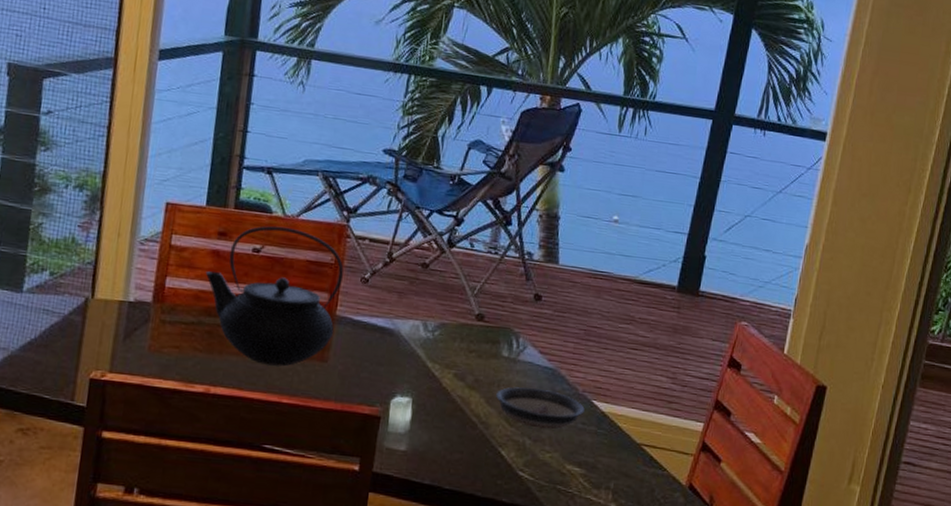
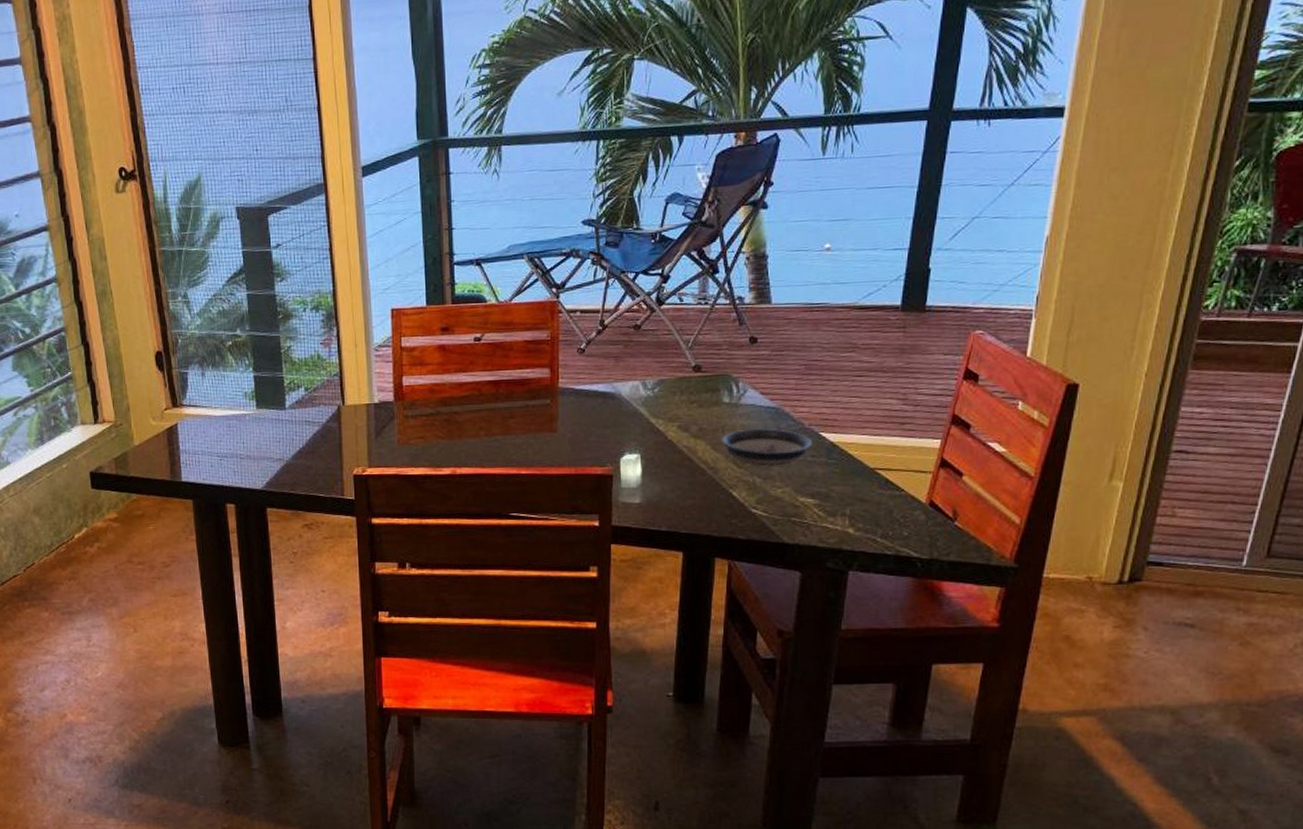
teapot: present [205,226,344,367] -> none [435,312,560,442]

